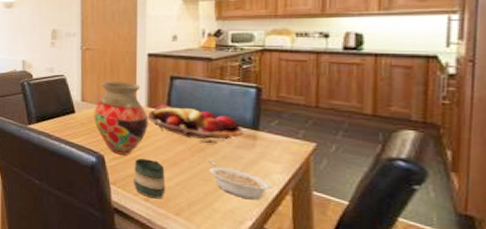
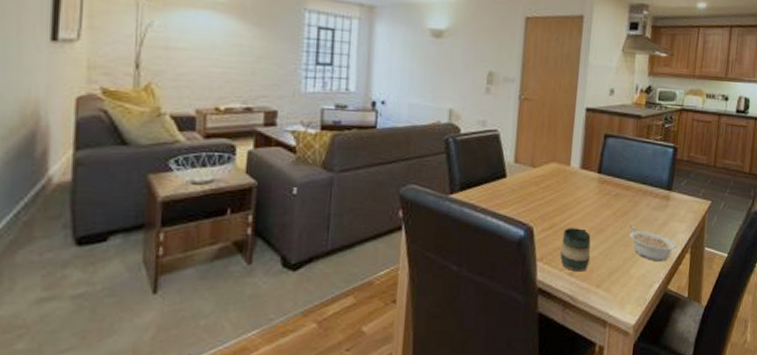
vase: present [94,81,149,155] -> none [526,138,581,225]
fruit basket: present [147,104,243,144] -> none [579,165,660,207]

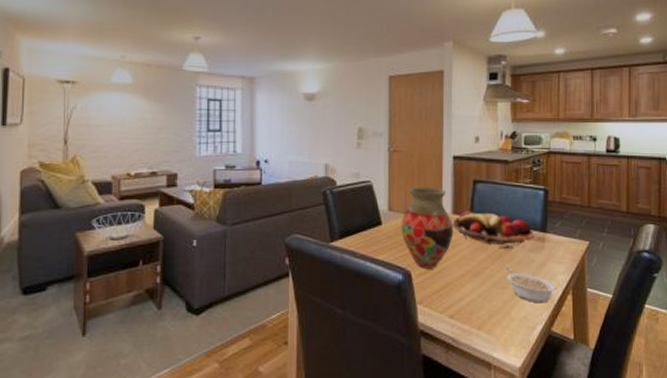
vase: none [526,138,581,225] -> present [401,187,454,269]
mug: present [560,228,591,272] -> none [440,271,470,314]
fruit basket: none [579,165,660,207] -> present [452,210,534,250]

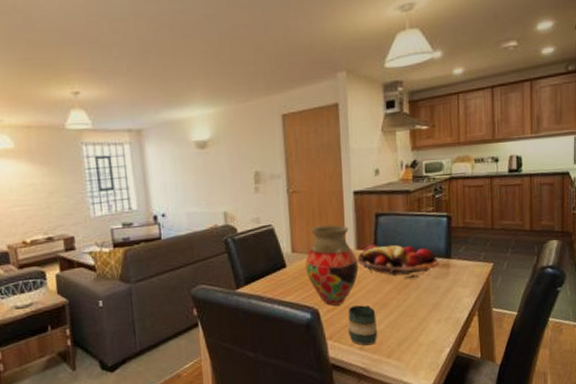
mug: none [440,271,470,314] -> present [348,304,378,346]
legume: present [506,267,558,304] -> none [412,295,464,328]

